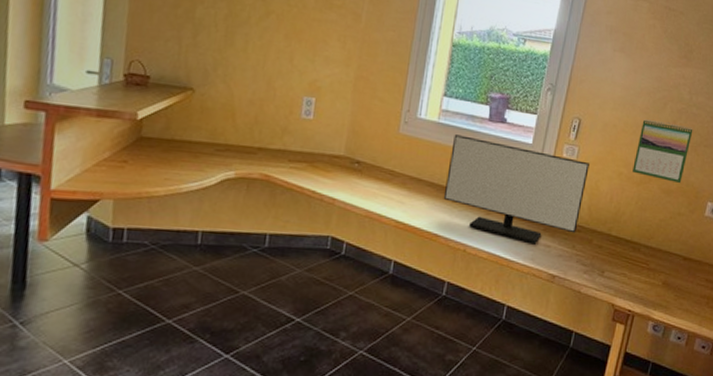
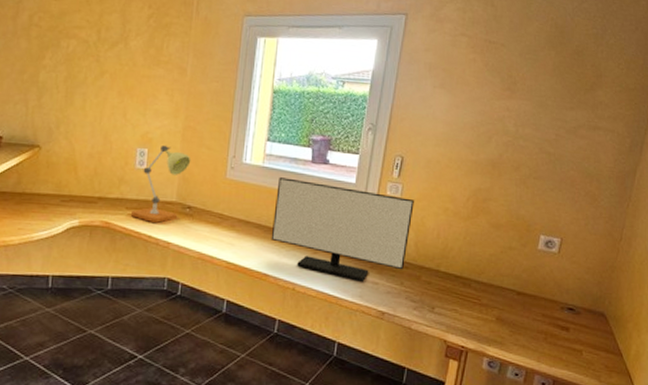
desk lamp: none [293,94,363,178] -> present [130,144,191,223]
calendar: present [632,119,693,184] -> none [459,154,521,218]

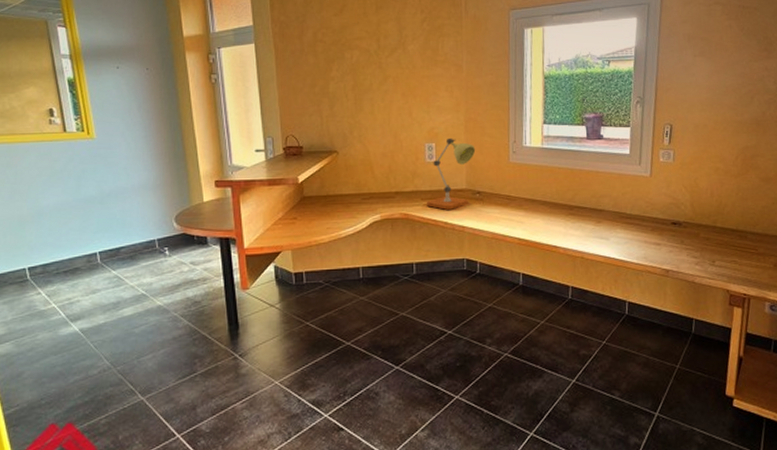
monitor: present [270,177,414,282] -> none [556,156,687,244]

